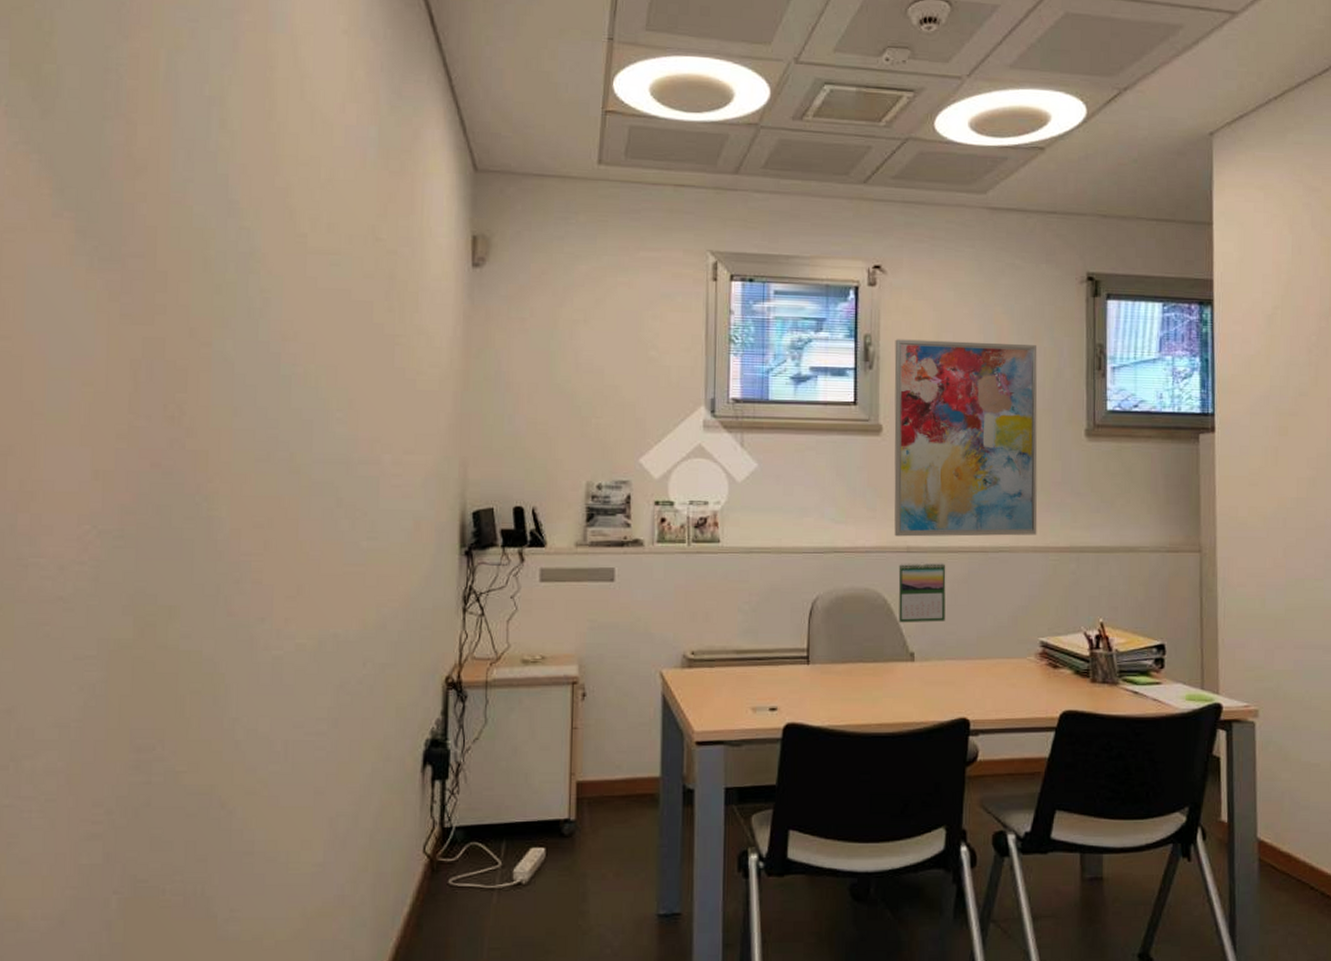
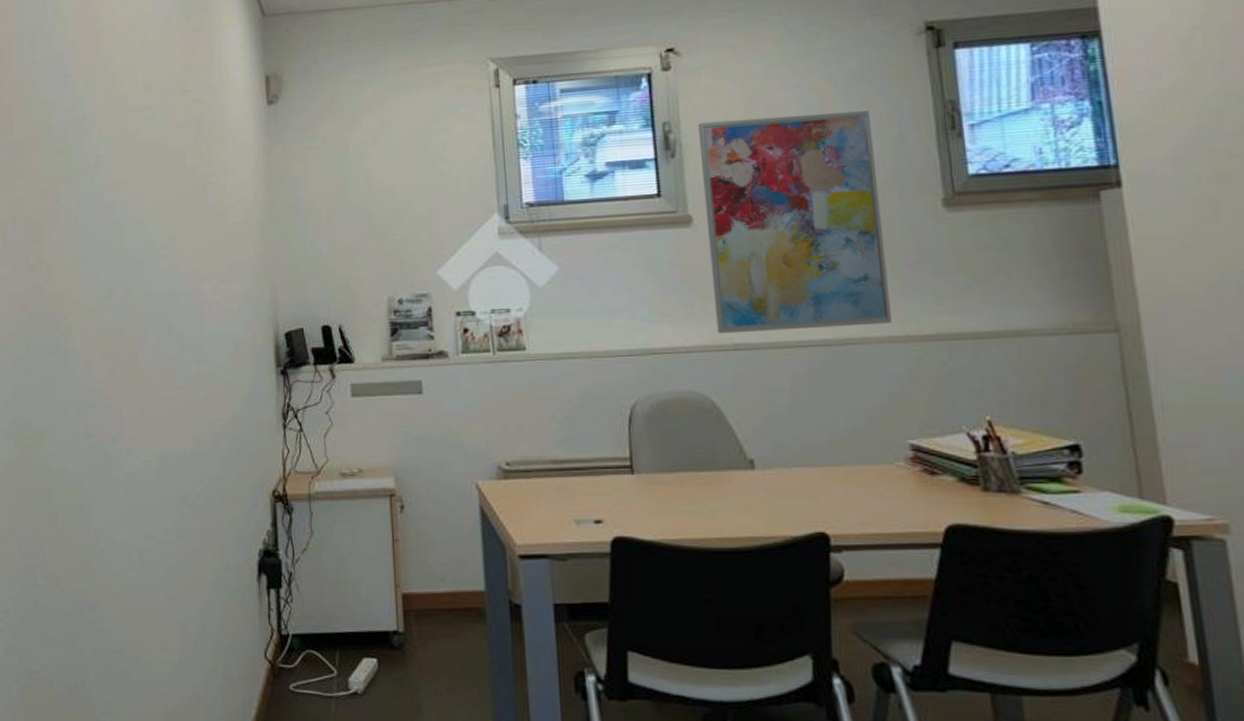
calendar: present [898,562,946,623] -> none [726,359,787,428]

